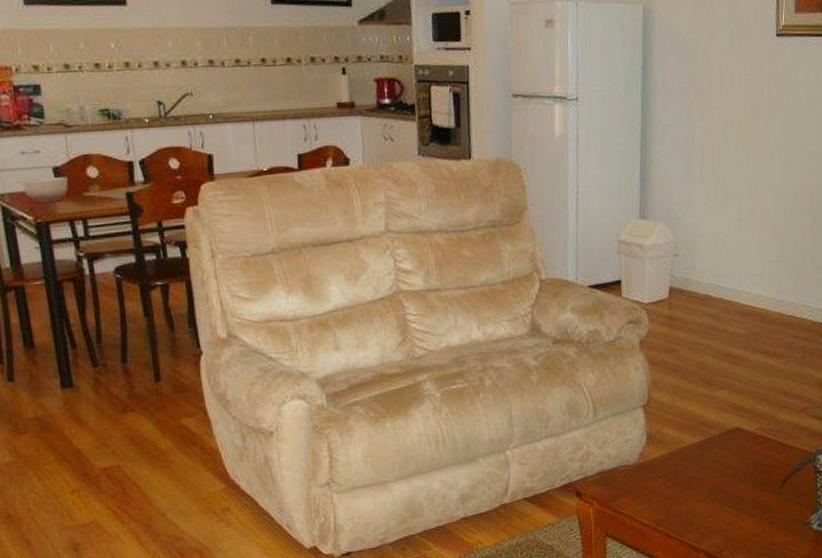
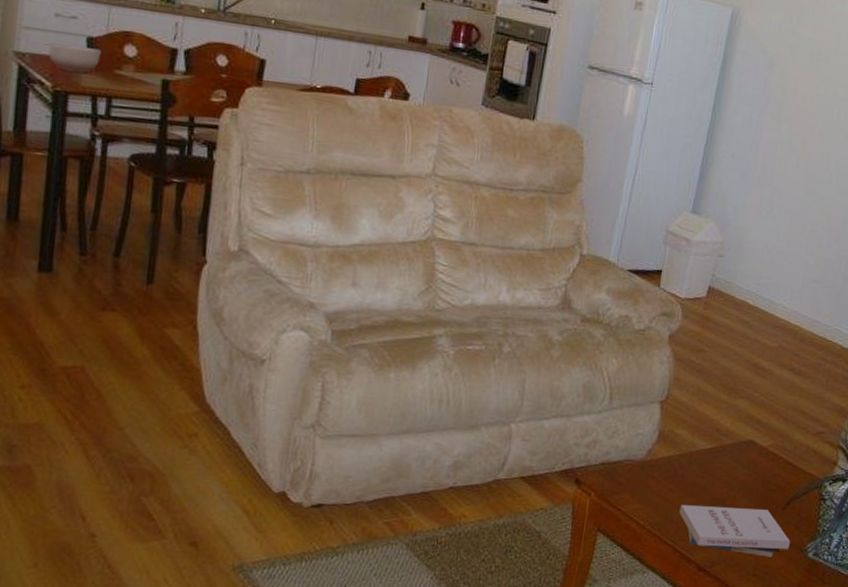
books: none [680,491,794,536] -> present [679,505,791,558]

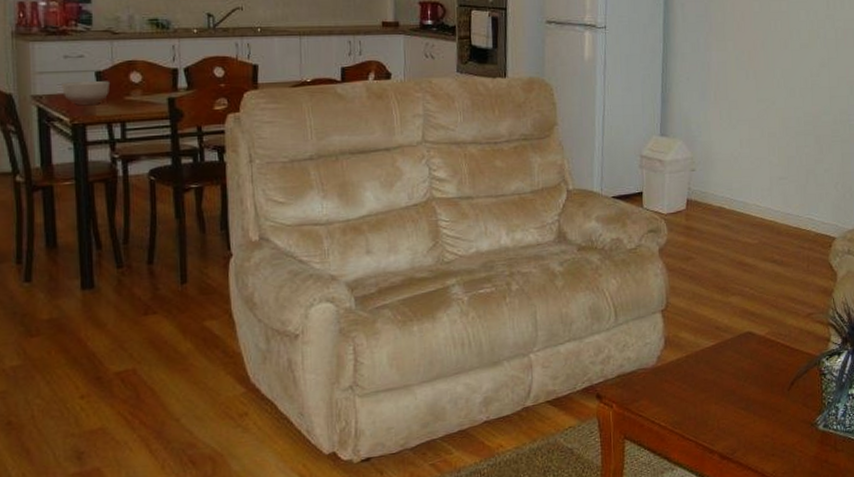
books: present [679,505,791,558] -> none [695,393,801,437]

